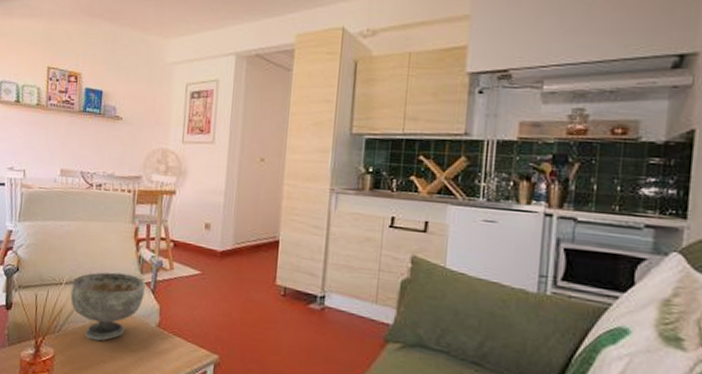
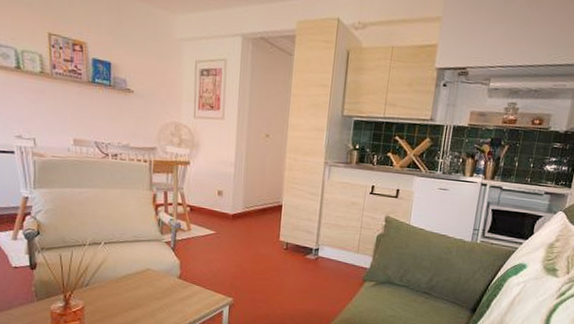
decorative bowl: present [70,272,145,341] -> none [95,234,166,293]

